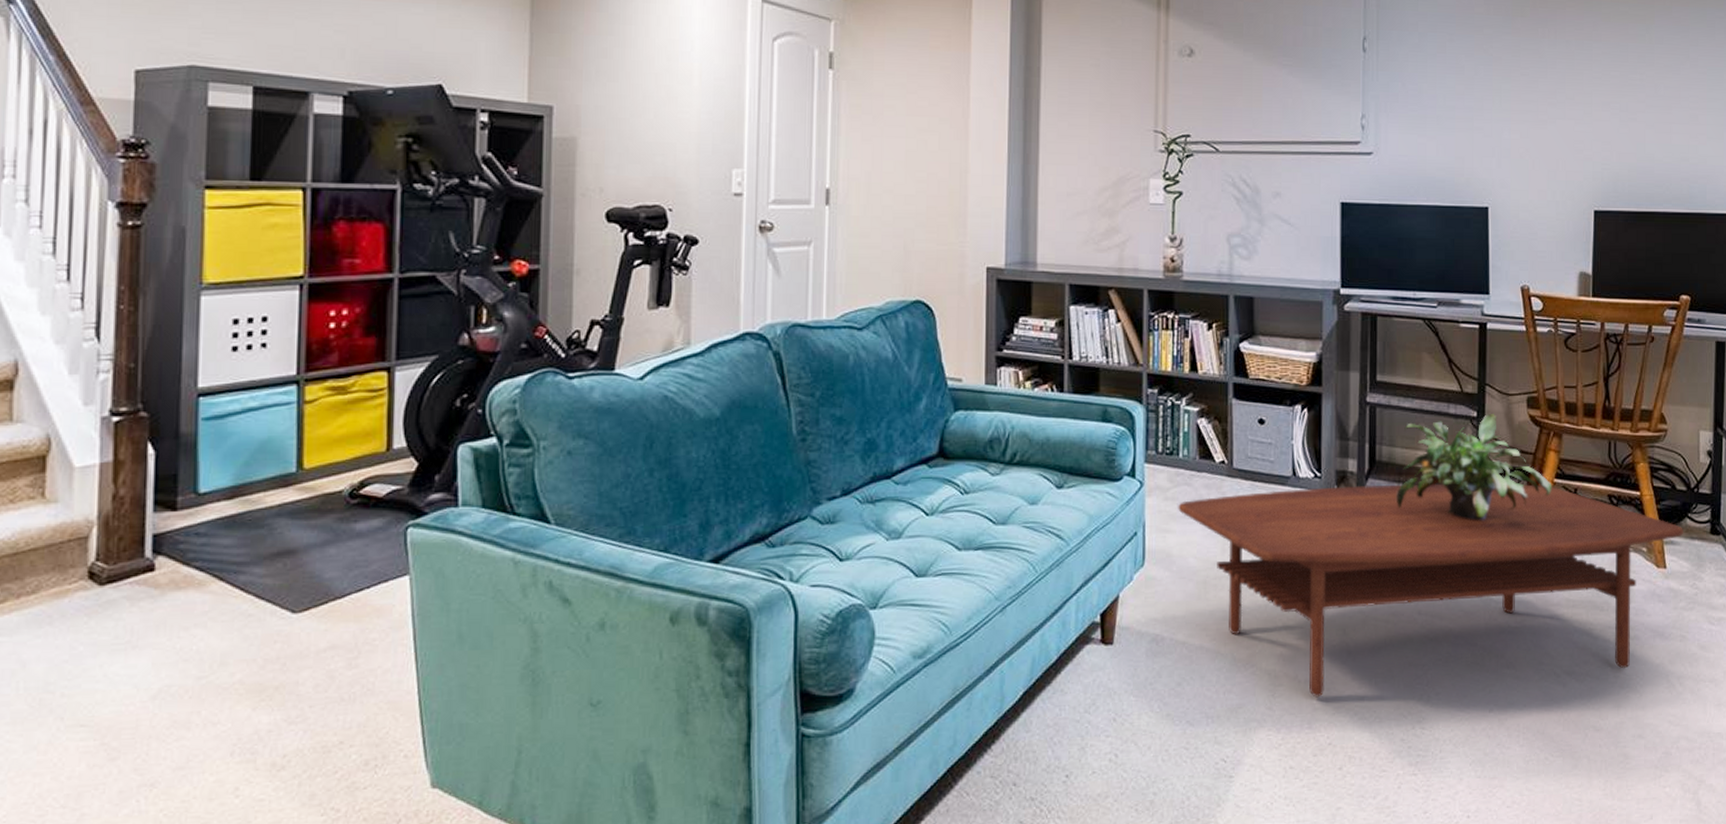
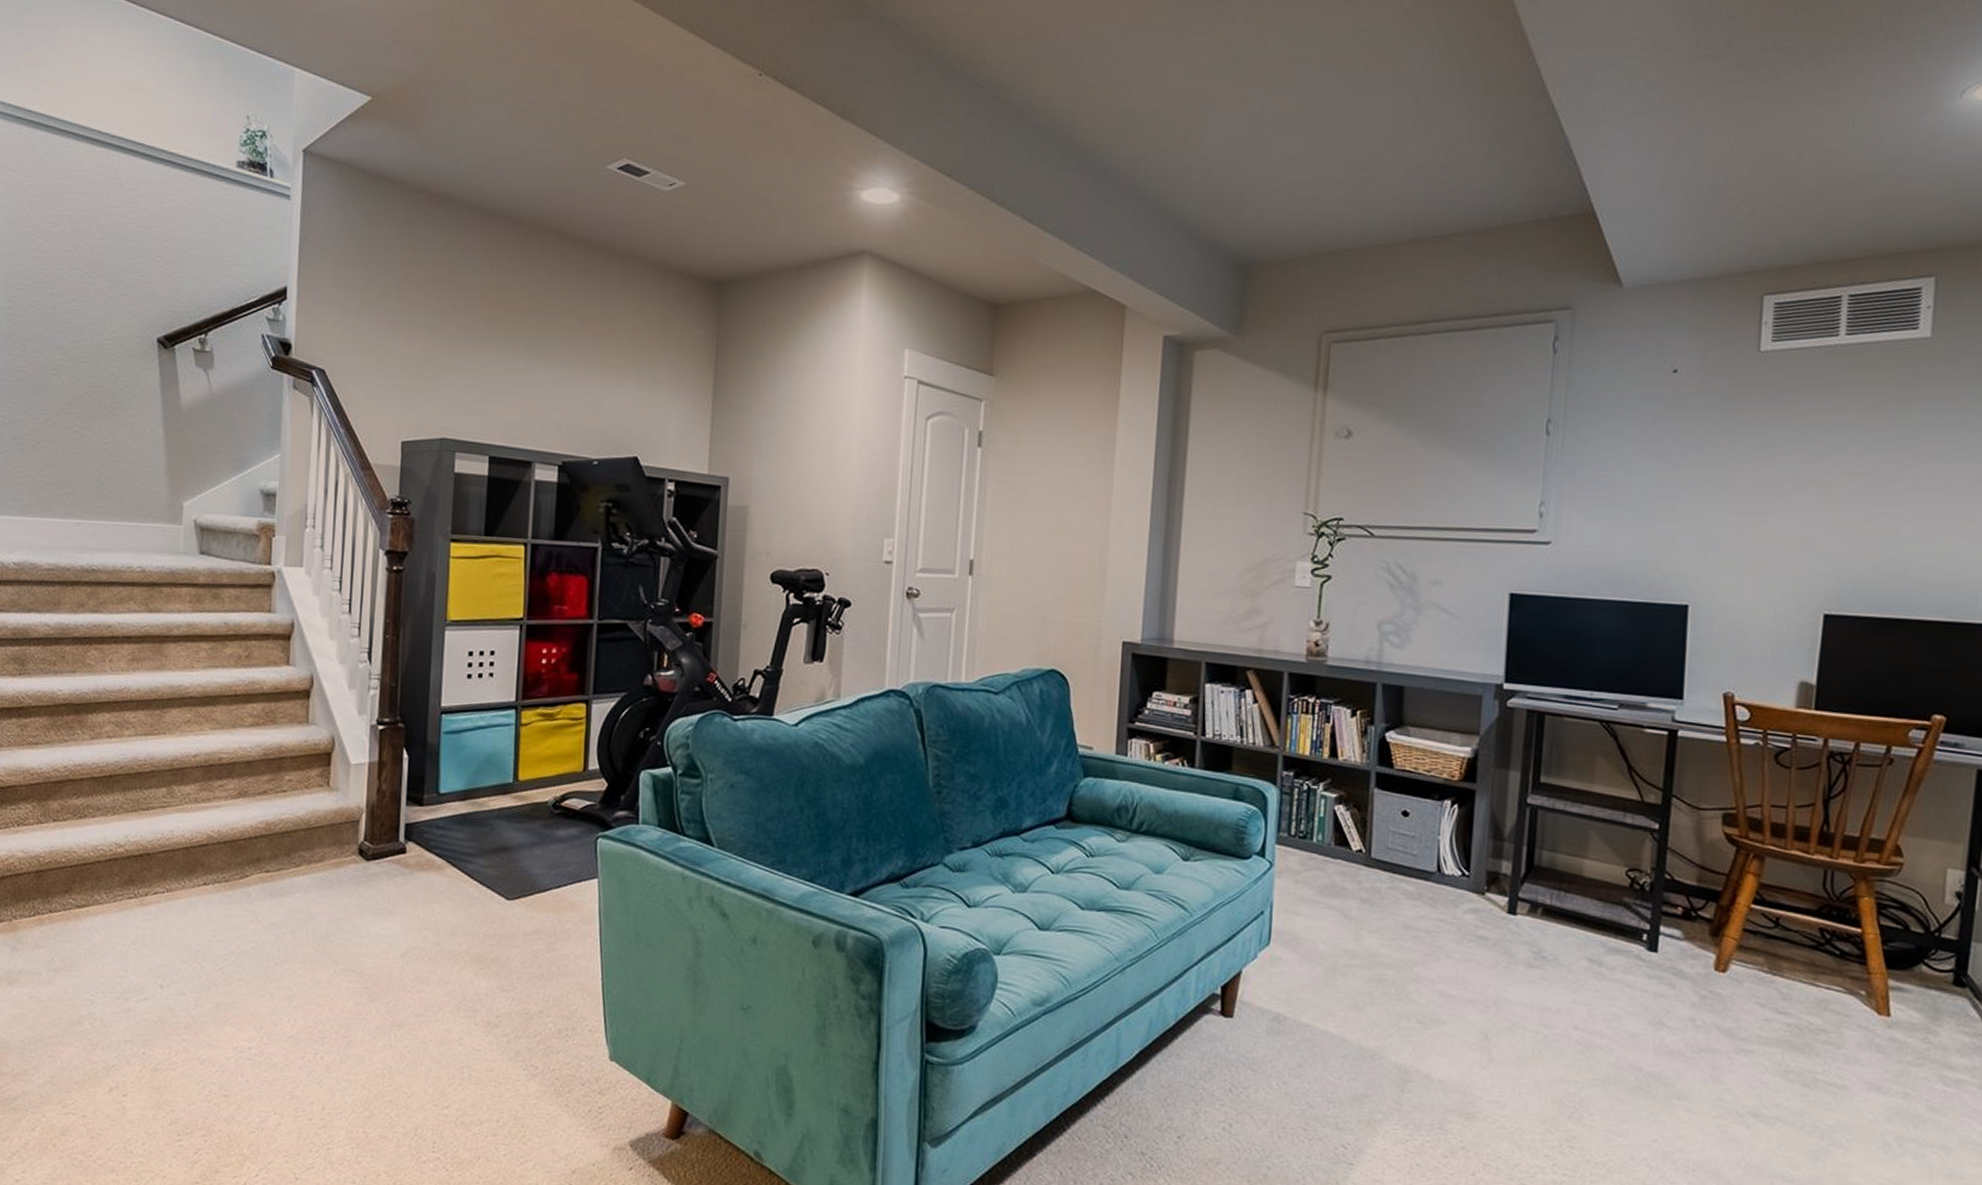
coffee table: present [1178,484,1683,698] -> none [1309,884,1916,1120]
potted plant: present [1397,414,1552,520] -> none [1556,827,1748,940]

